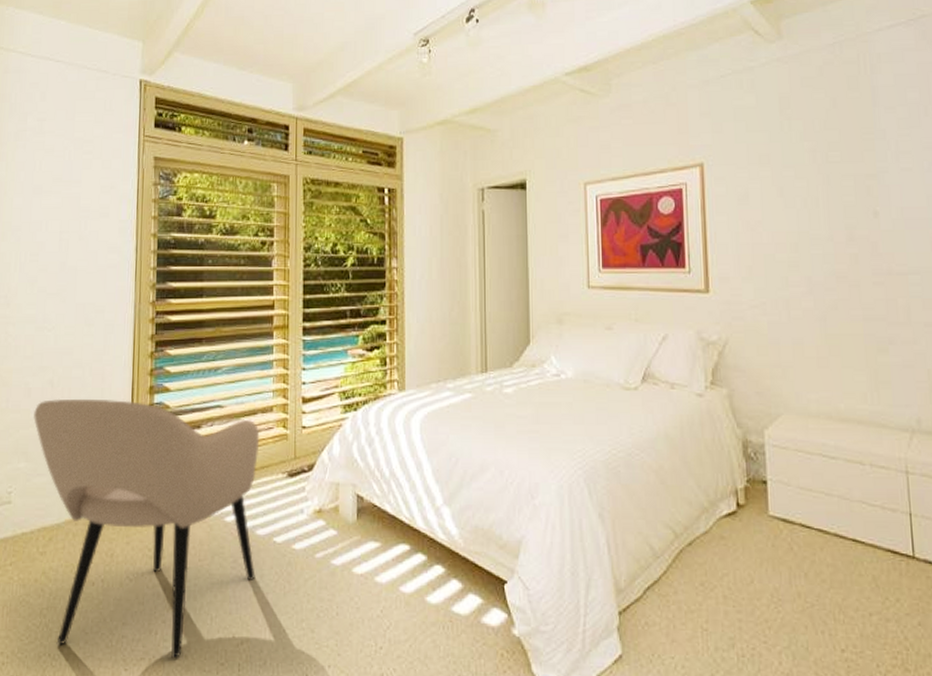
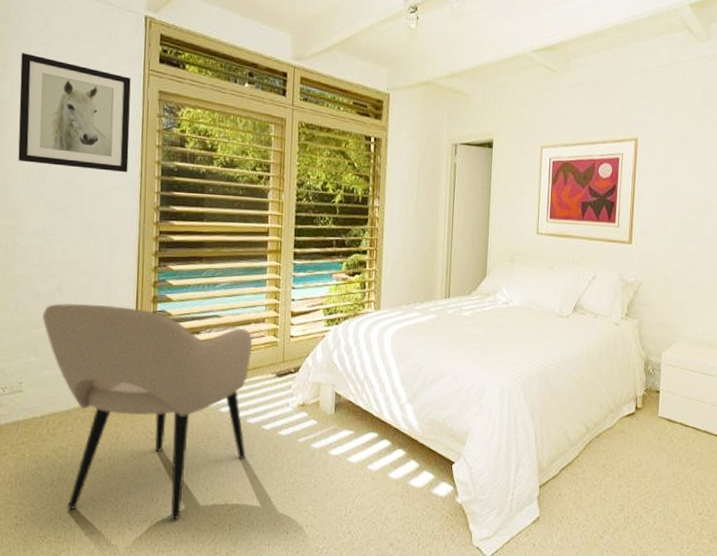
wall art: none [12,130,126,249] -> present [18,53,131,173]

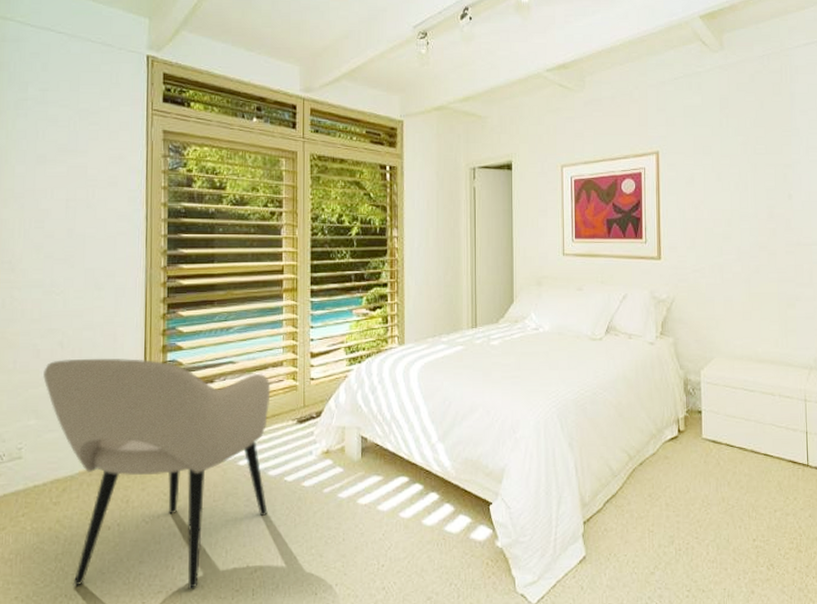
wall art: present [18,53,131,173] -> none [15,99,134,217]

